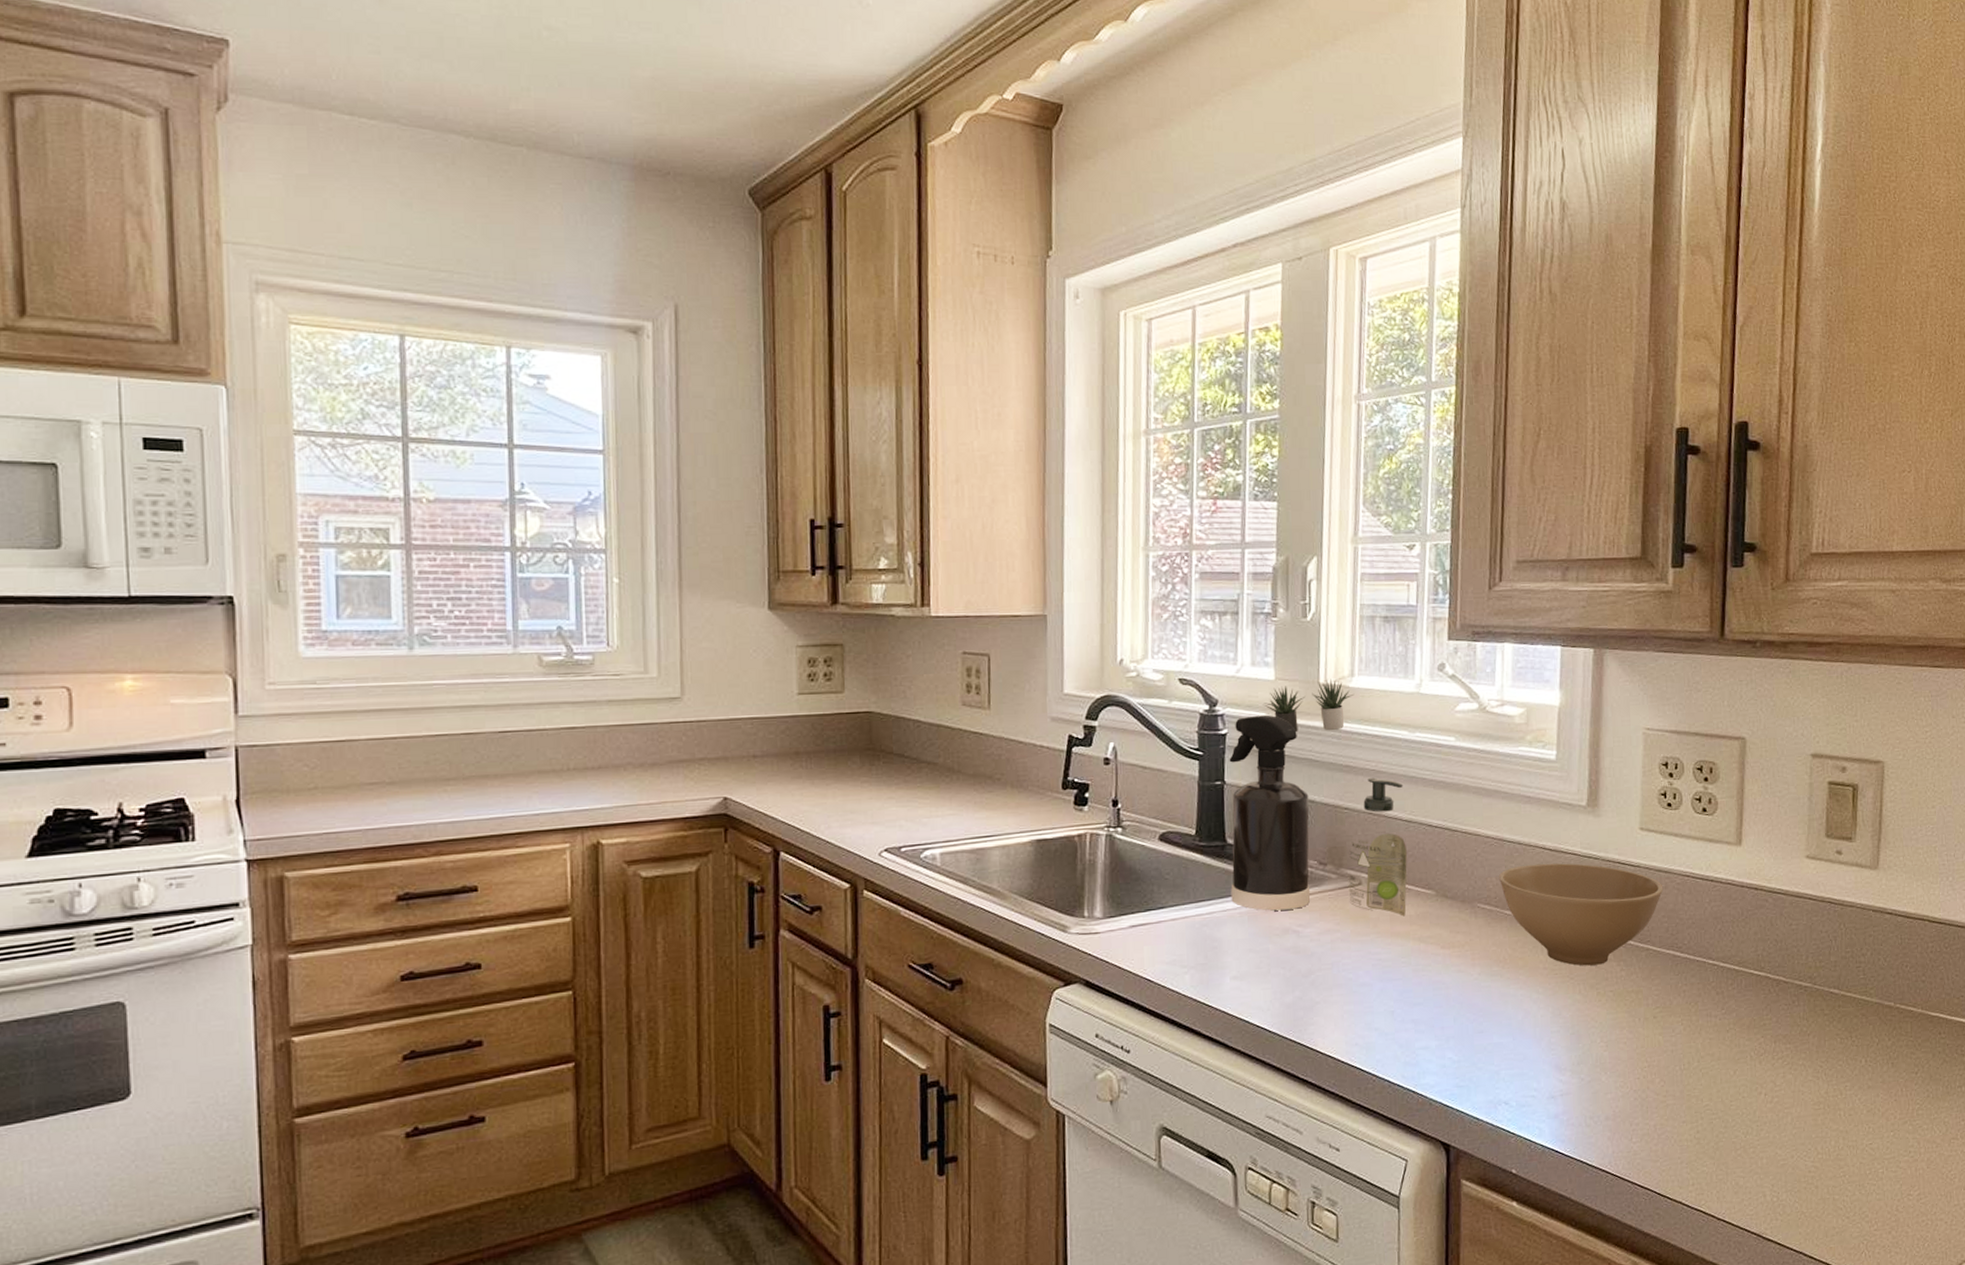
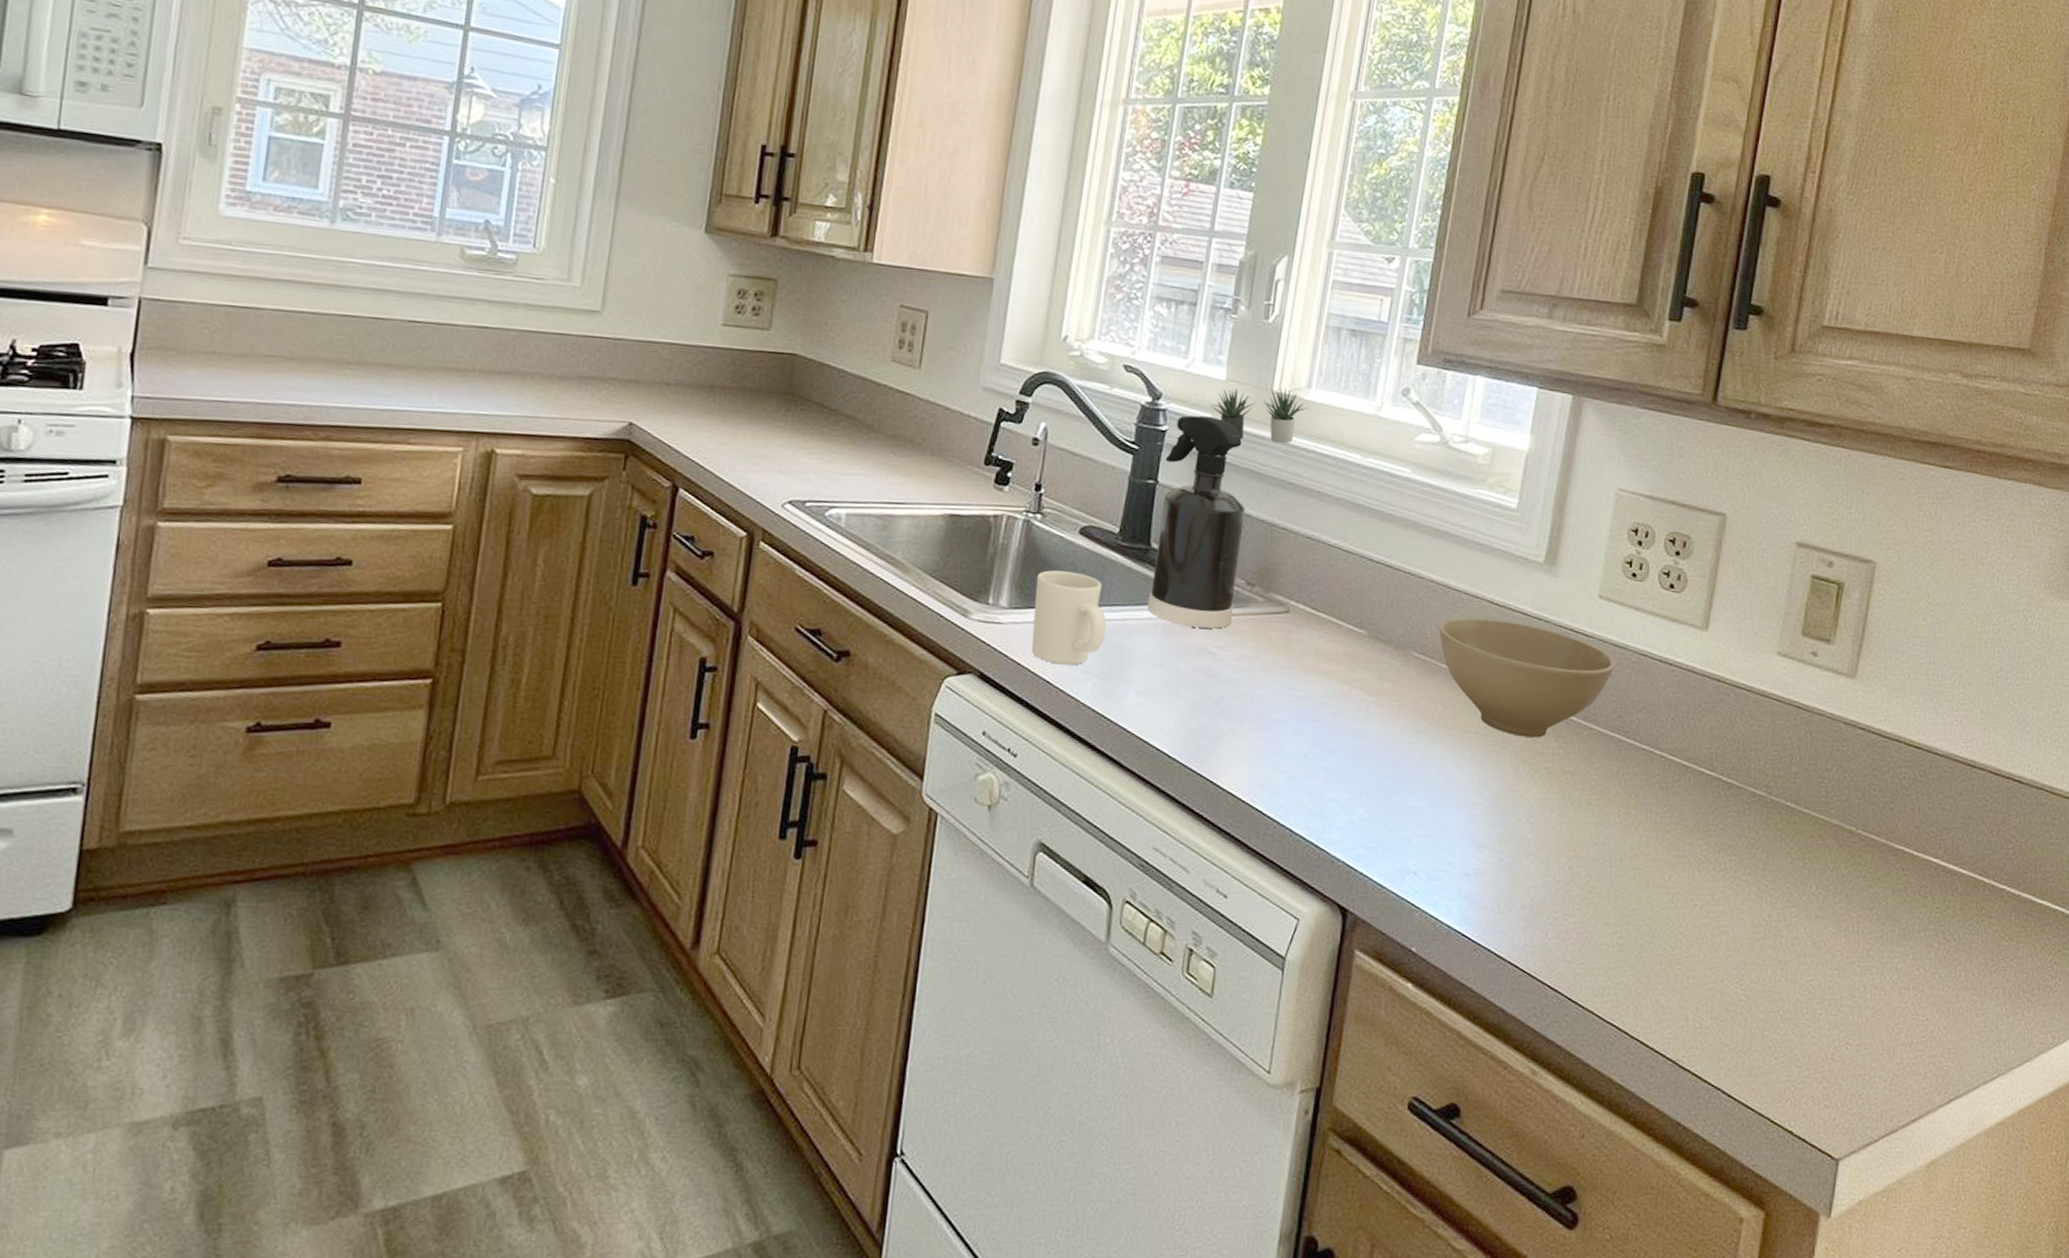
mug: none [1125,876,1196,963] -> present [1031,570,1107,665]
soap dispenser: present [1349,777,1408,917] -> none [1274,499,1349,654]

